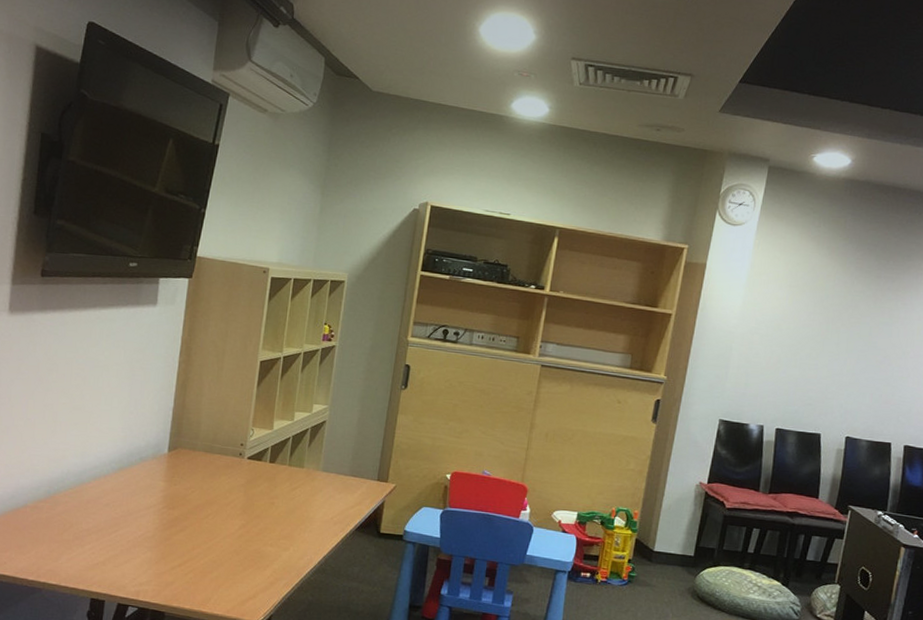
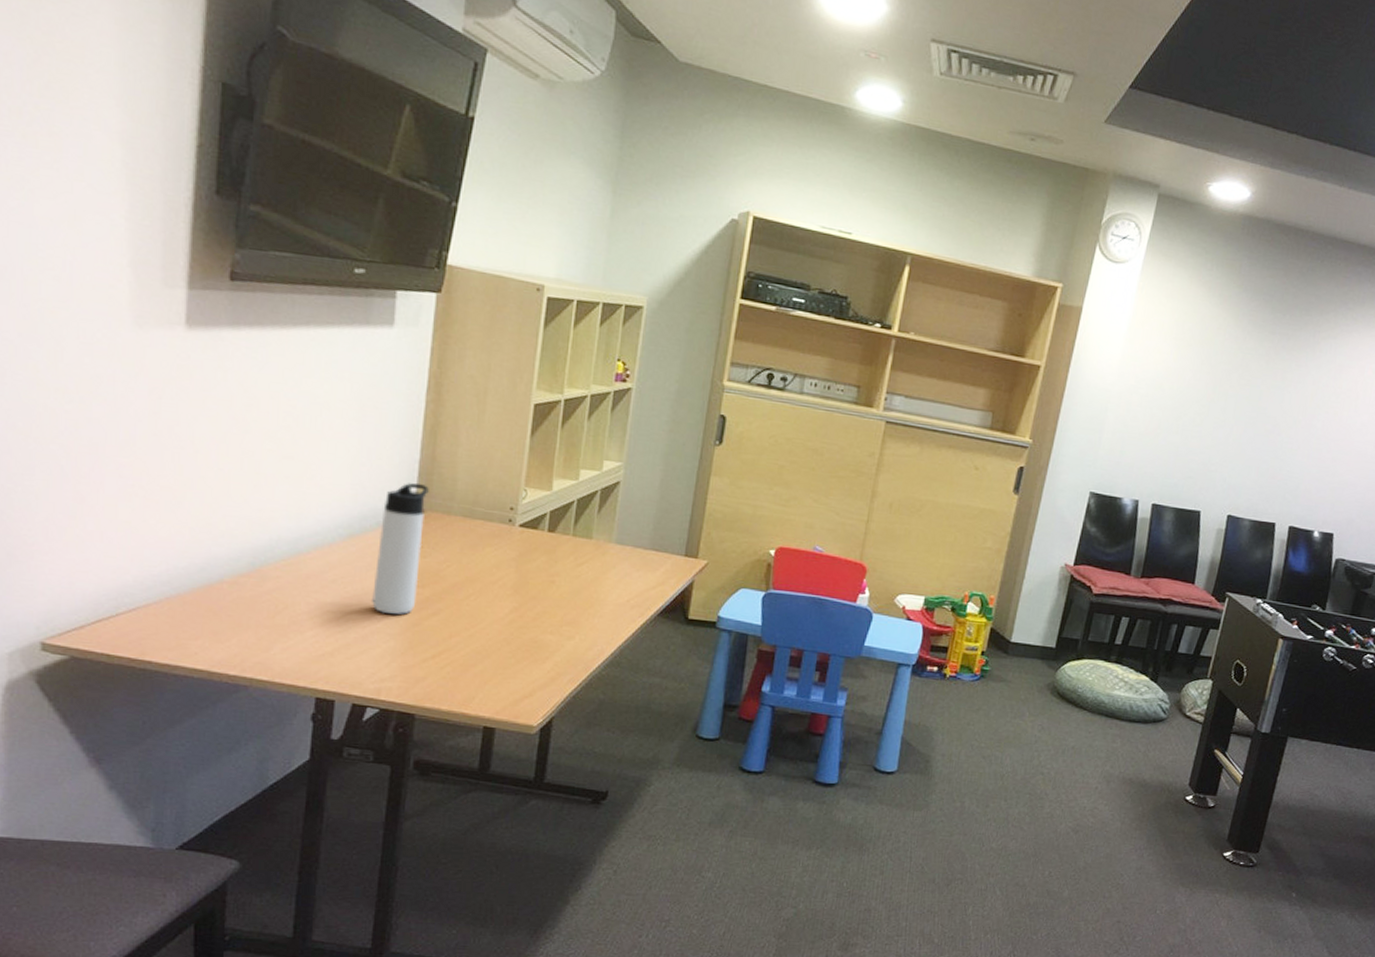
thermos bottle: none [135,426,180,531] -> present [372,483,429,615]

